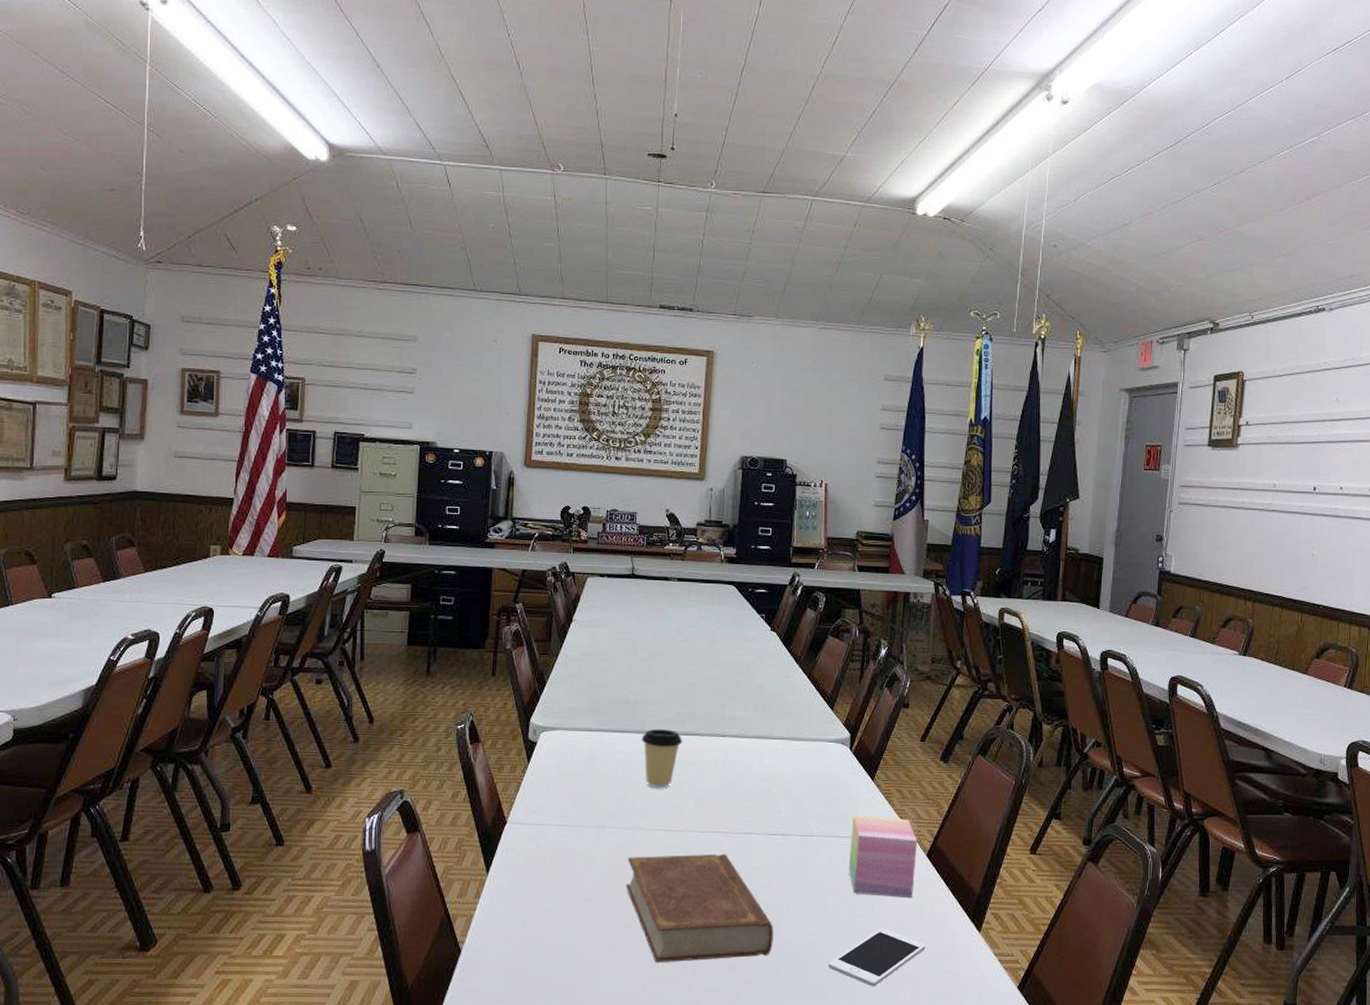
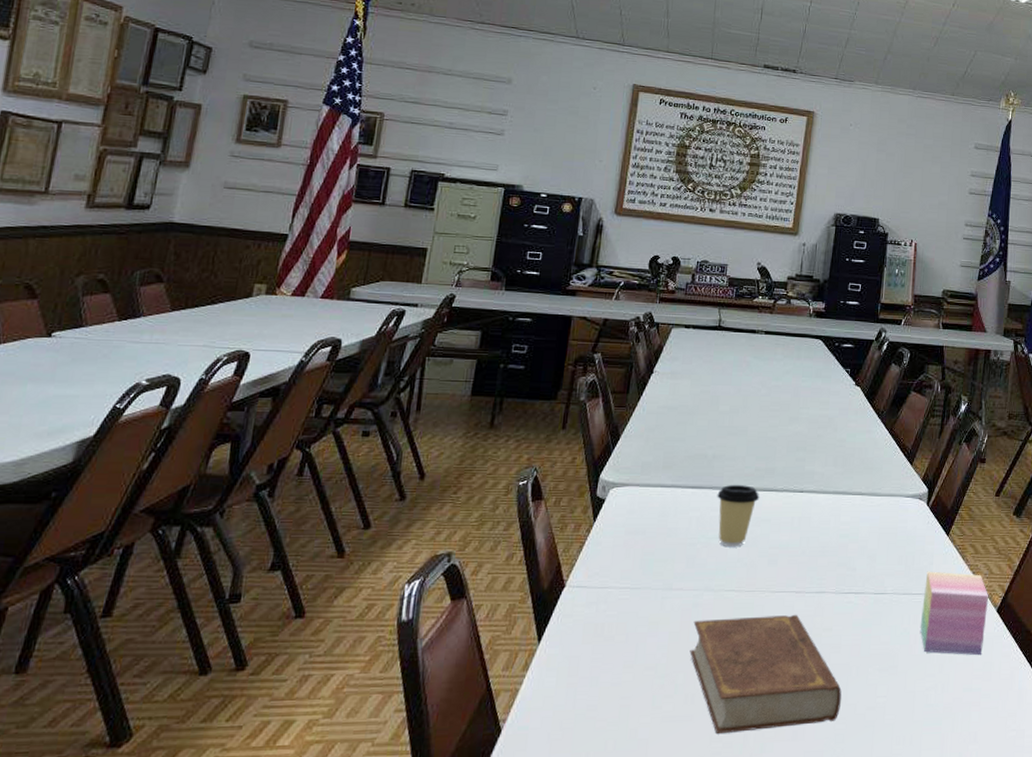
cell phone: present [828,929,925,987] -> none [895,688,992,750]

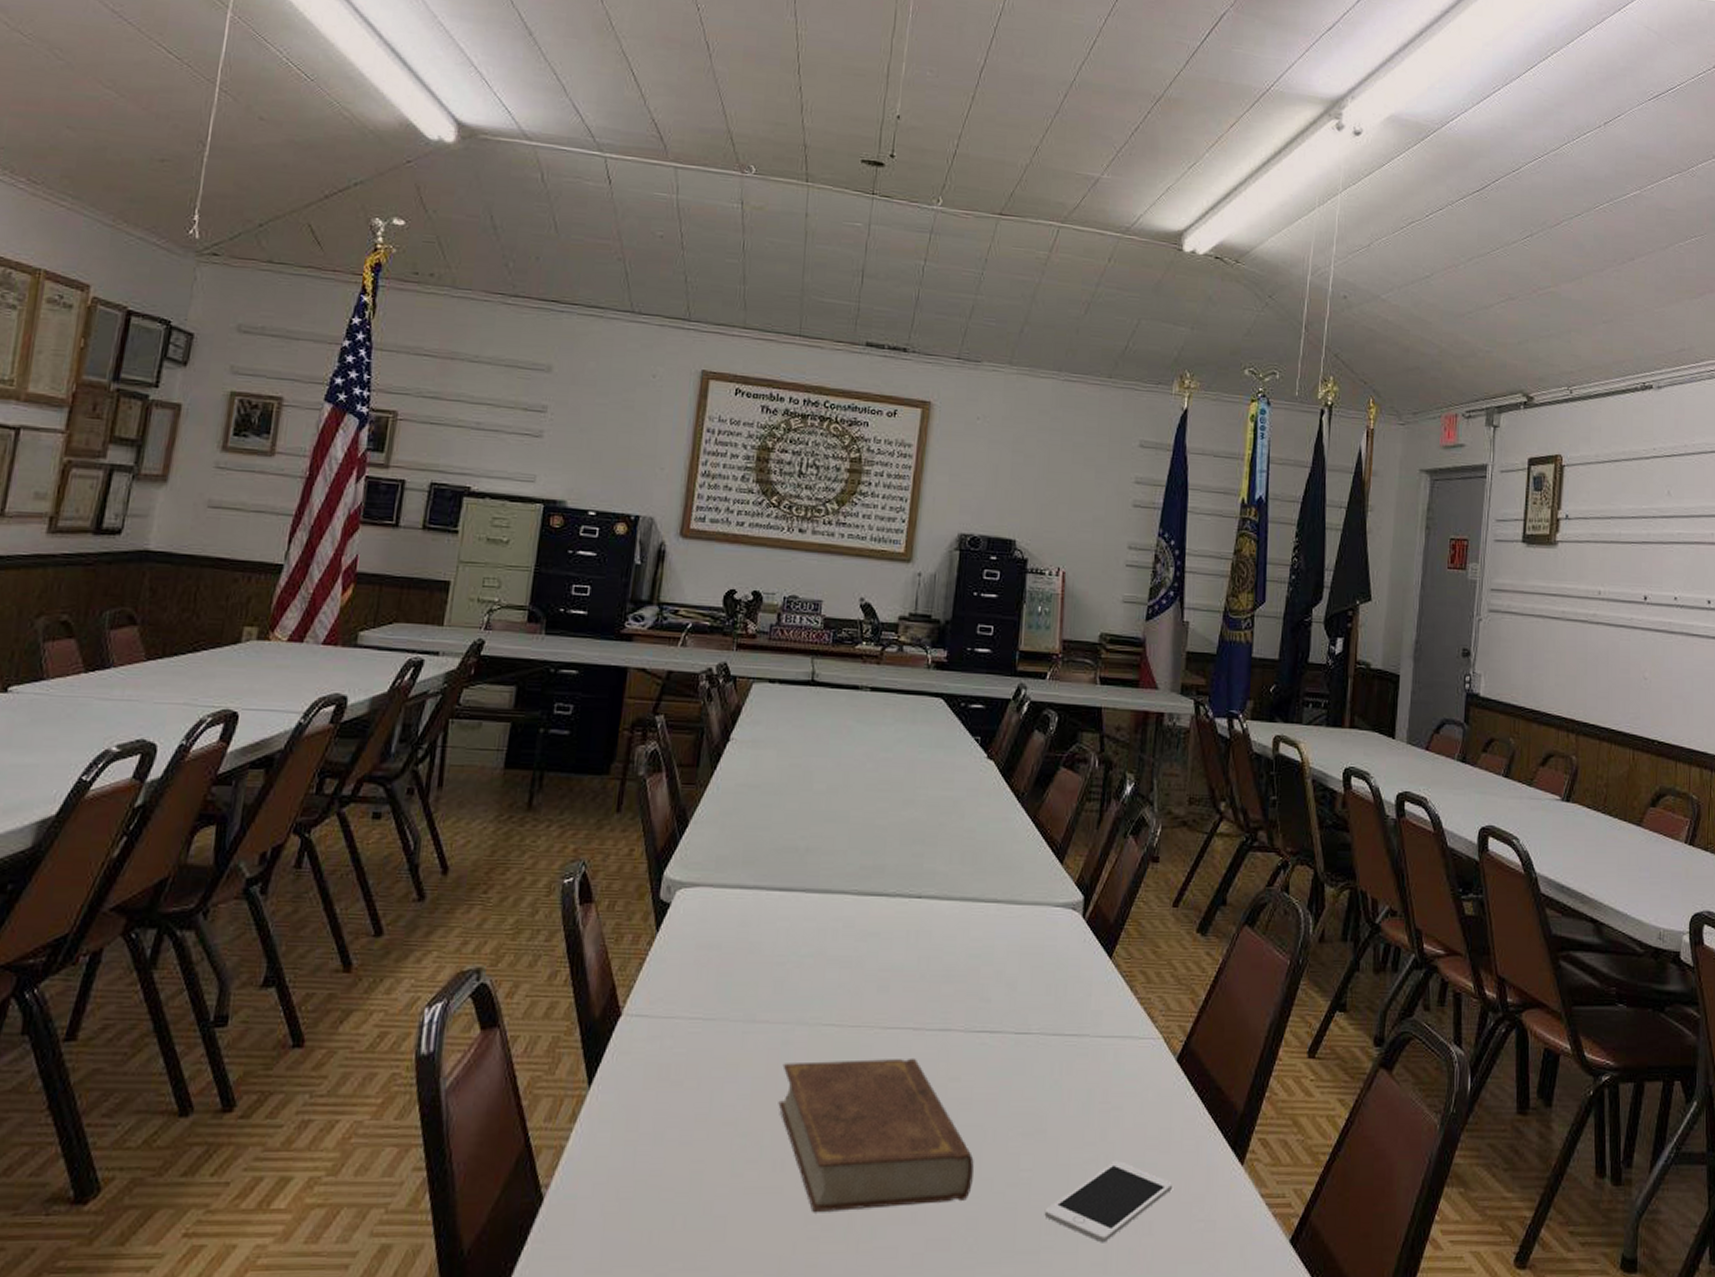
coffee cup: present [717,485,760,547] -> none [811,887,866,969]
cell phone: none [895,688,992,750] -> present [1044,1161,1172,1243]
sticky notes: present [920,571,989,656] -> none [1075,1005,1166,1119]

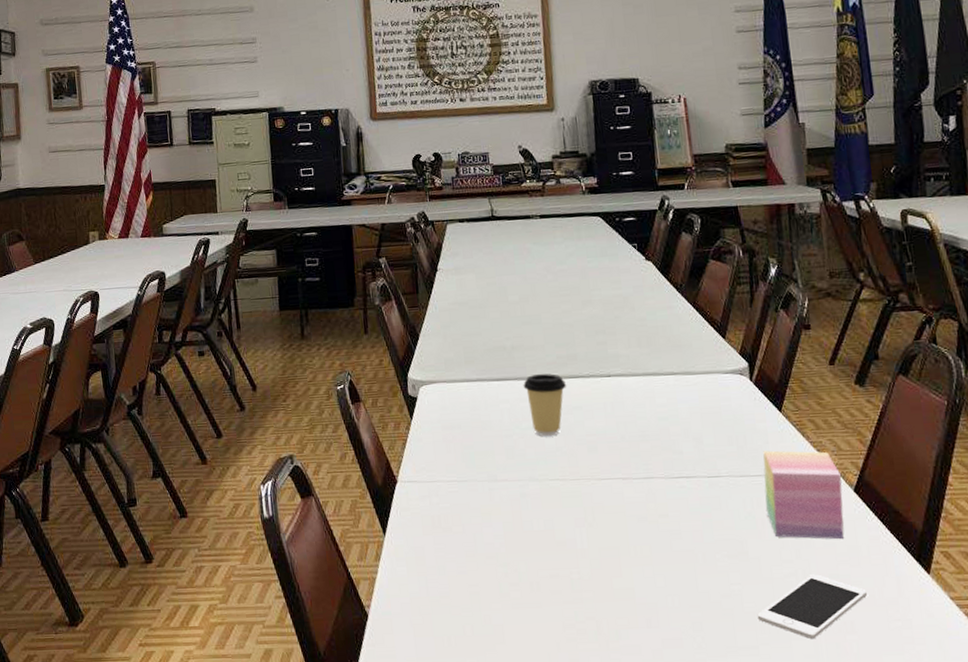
book: present [778,1058,974,1213] -> none [524,501,693,621]
coffee cup: none [811,887,866,969] -> present [523,373,567,437]
sticky notes: none [1075,1005,1166,1119] -> present [763,450,845,540]

